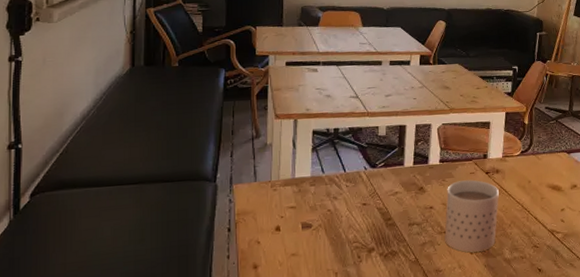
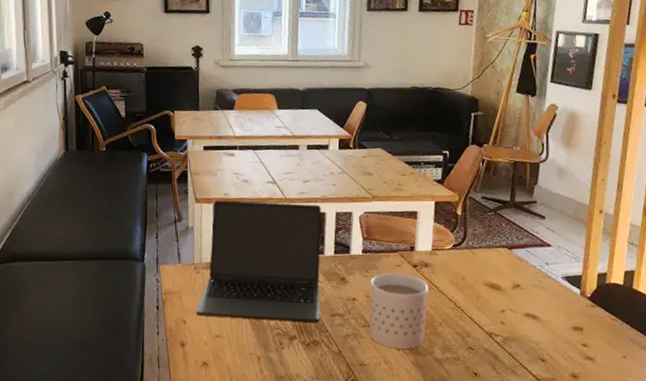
laptop: none [271,115,402,236] -> present [196,200,322,323]

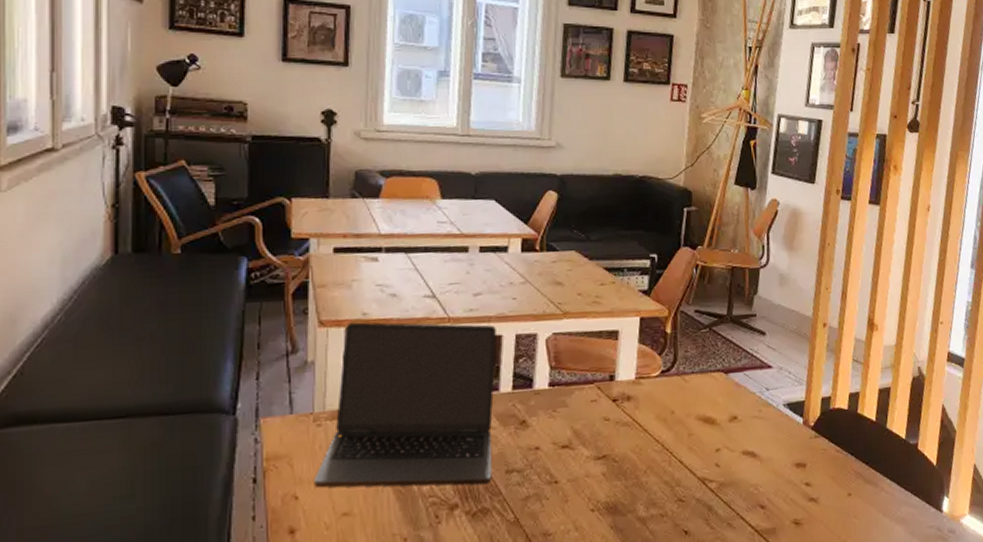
mug: present [368,272,429,349] -> none [555,409,632,509]

